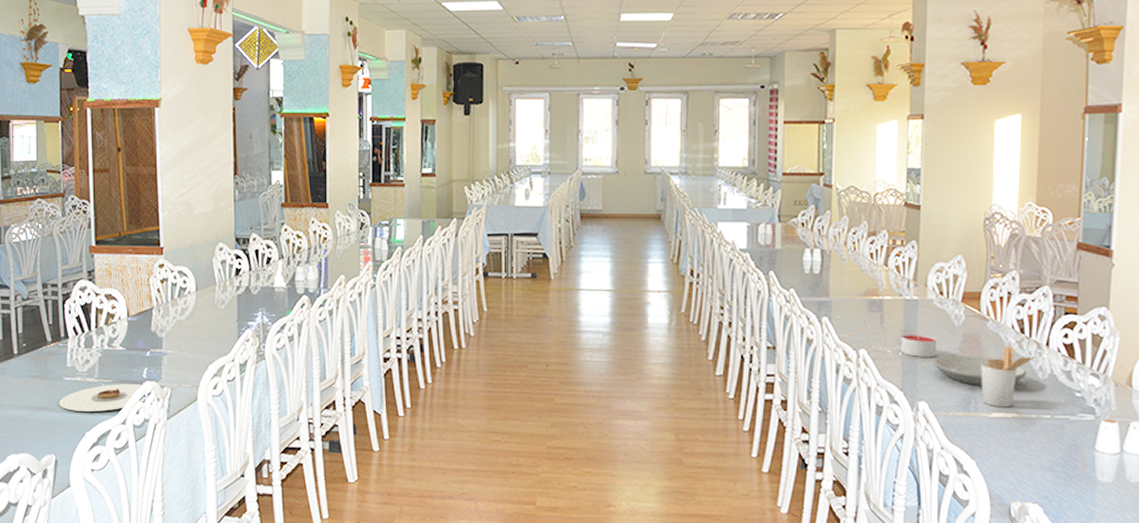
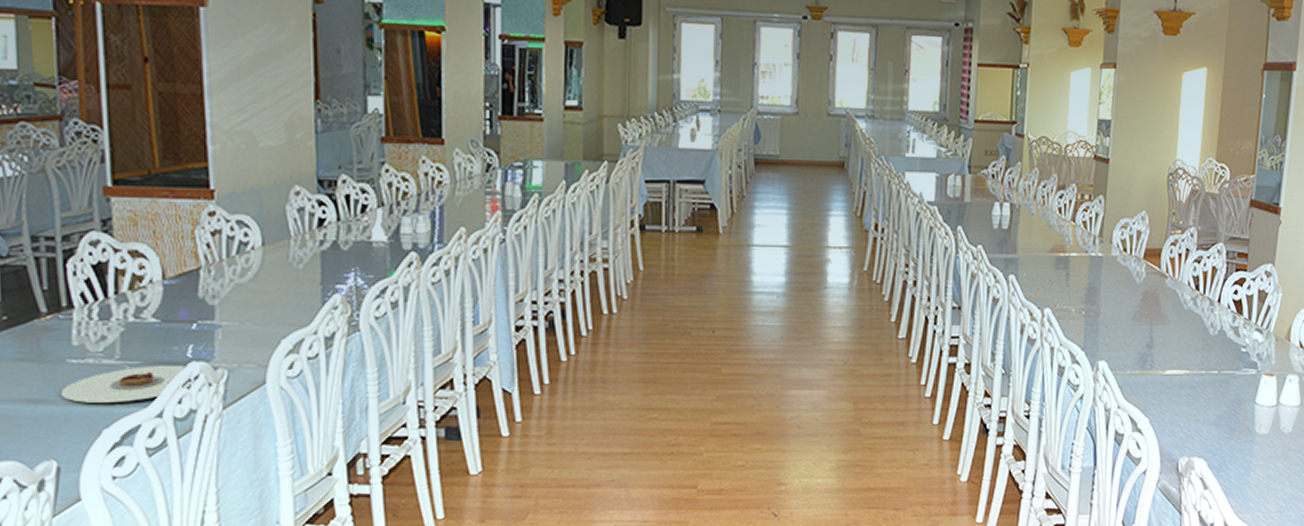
candle: present [901,333,936,357] -> none [1084,291,1118,315]
plate: present [933,356,1027,385] -> none [1114,314,1200,343]
utensil holder: present [981,346,1036,408] -> none [1157,303,1208,365]

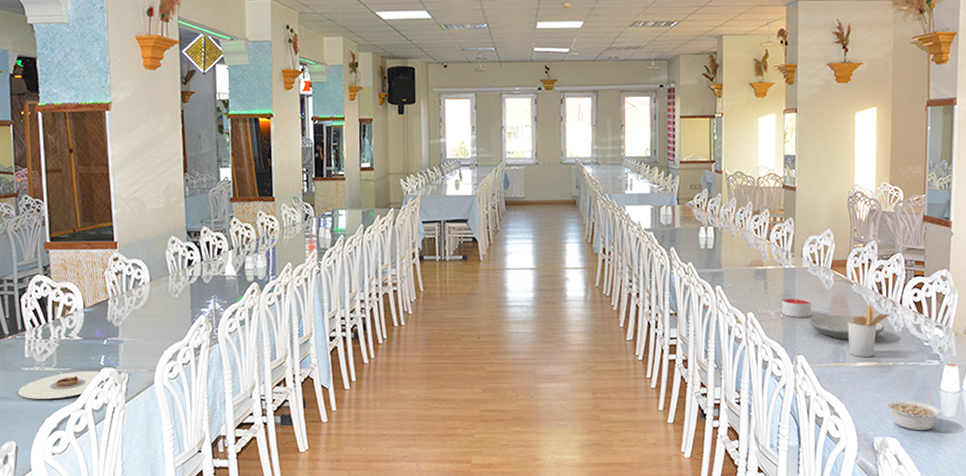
candle: none [1084,291,1118,315] -> present [782,297,811,317]
plate: none [1114,314,1200,343] -> present [809,315,885,340]
utensil holder: none [1157,303,1208,365] -> present [848,305,892,358]
legume: none [1195,414,1260,450] -> present [887,400,946,431]

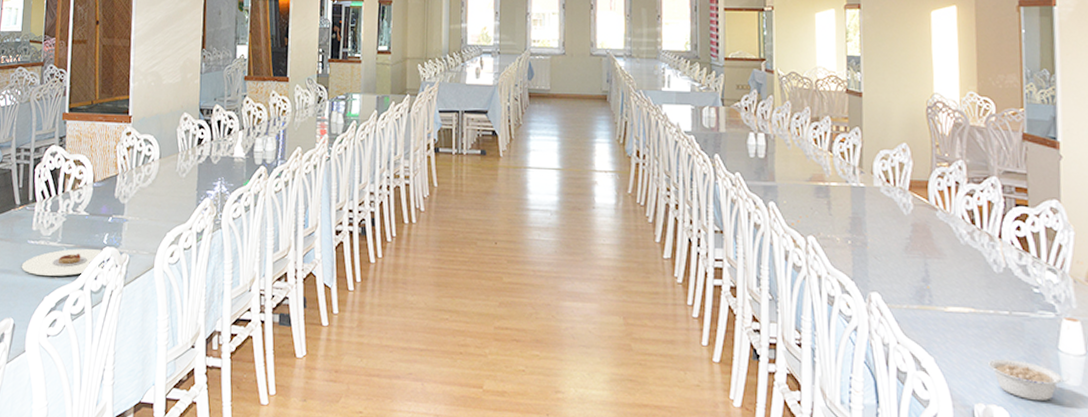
candle: present [782,297,811,317] -> none [849,221,886,246]
plate: present [809,315,885,340] -> none [884,245,981,277]
utensil holder: present [848,305,892,358] -> none [933,237,989,302]

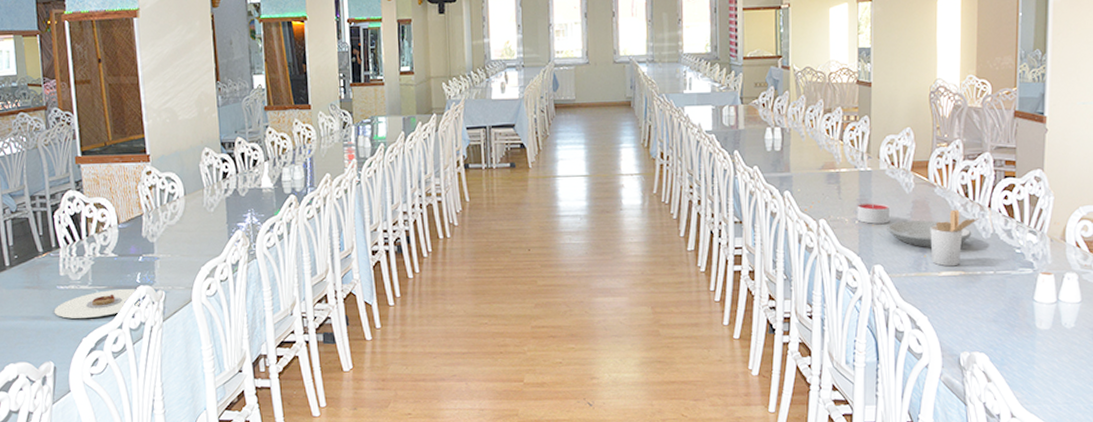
candle: none [849,221,886,246] -> present [857,202,889,224]
plate: none [884,245,981,277] -> present [887,220,972,247]
utensil holder: none [933,237,989,302] -> present [930,209,980,267]
legume: present [988,358,1069,402] -> none [974,312,1041,345]

